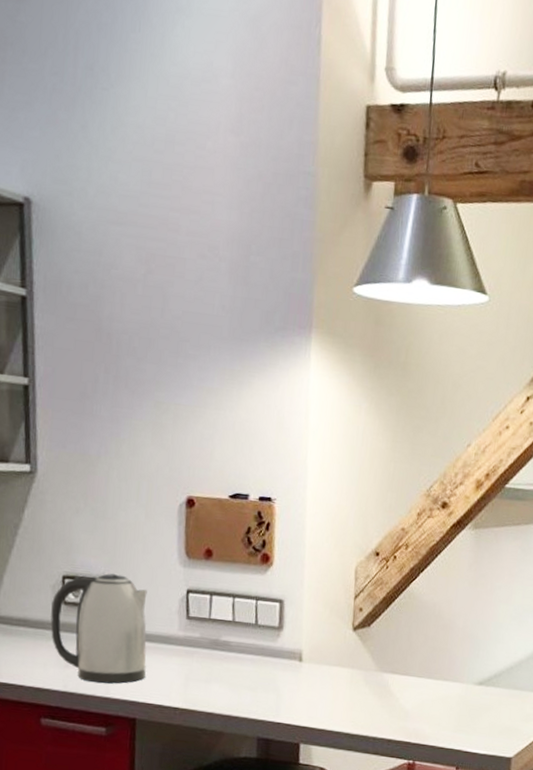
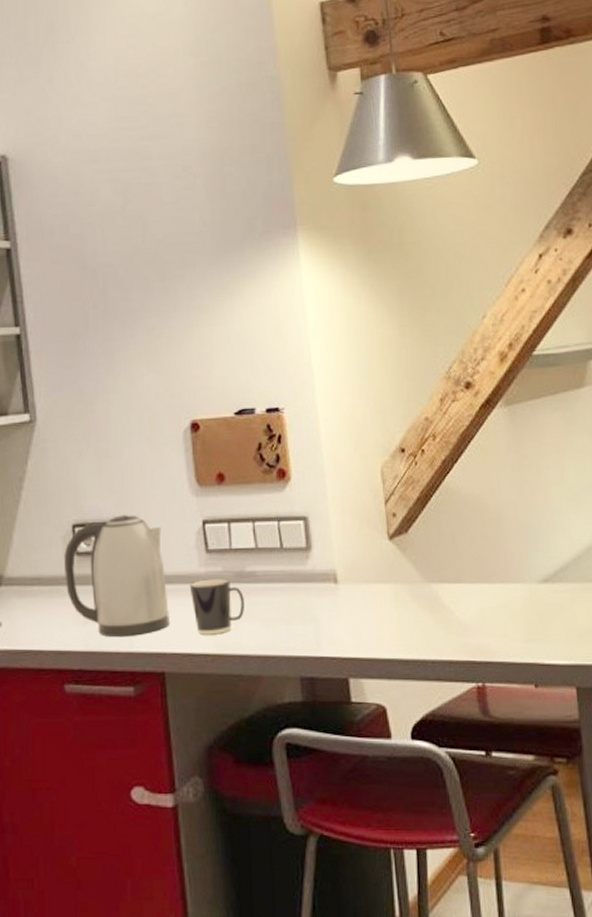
mug: none [167,642,216,692] -> present [189,578,245,635]

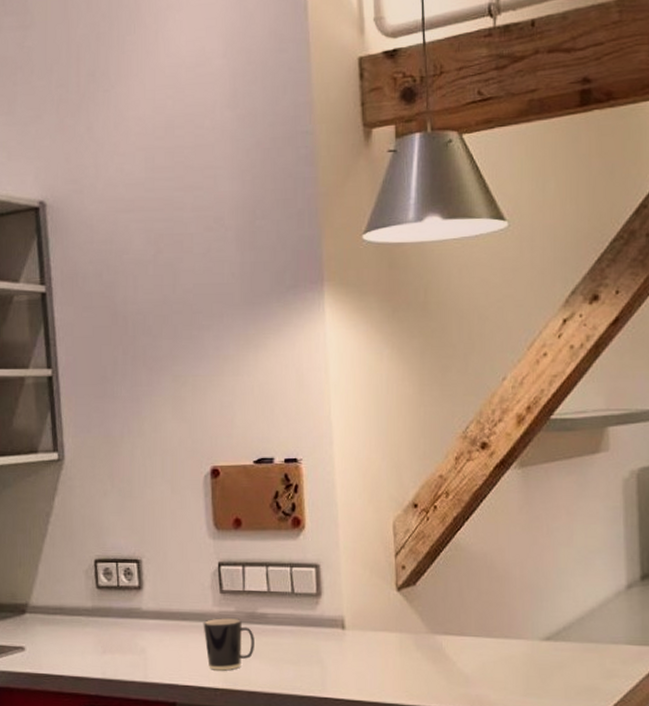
kettle: present [63,515,170,636] -> none [84,553,183,667]

